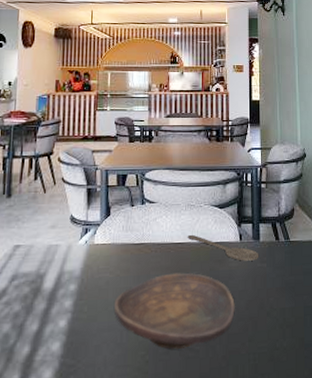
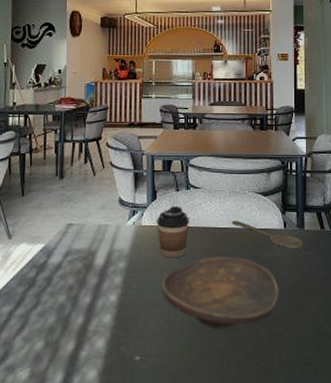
coffee cup: none [109,222,145,278] -> present [156,206,190,258]

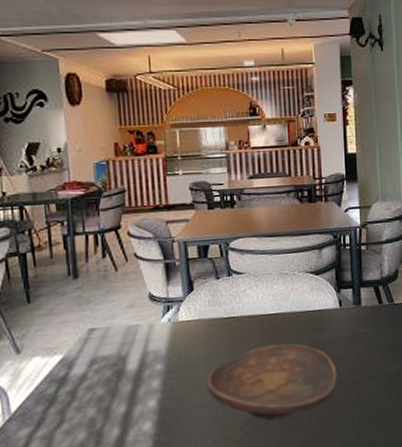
coffee cup: present [156,206,190,258] -> none [195,296,235,354]
wooden spoon: present [231,220,304,248] -> none [281,304,362,328]

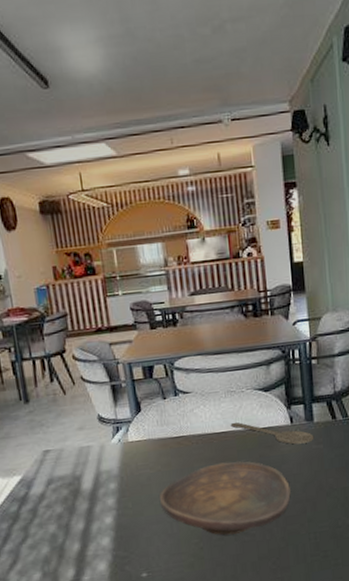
wooden spoon: none [281,304,362,328] -> present [230,422,314,445]

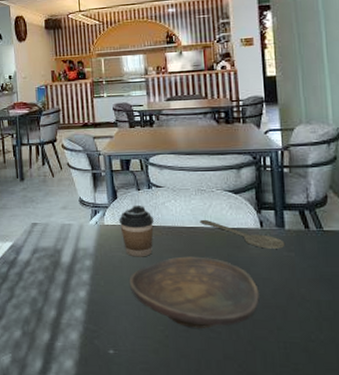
coffee cup: none [144,415,183,472] -> present [118,206,154,257]

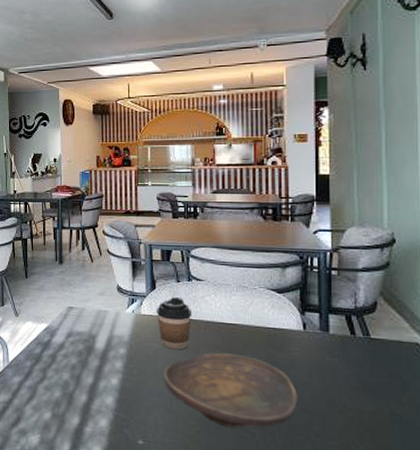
wooden spoon: present [199,219,286,249] -> none [239,316,329,353]

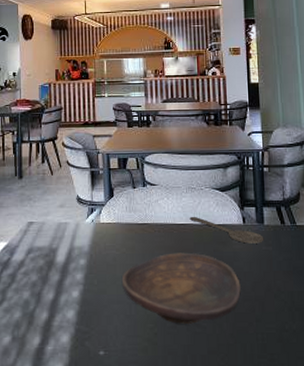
coffee cup: present [156,297,193,350] -> none [114,203,148,255]
wooden spoon: none [239,316,329,353] -> present [189,216,264,244]

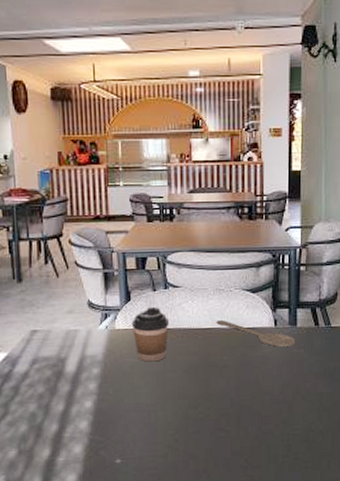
coffee cup: none [114,203,148,255] -> present [131,307,170,362]
decorative bowl: present [121,252,241,324] -> none [140,358,268,429]

